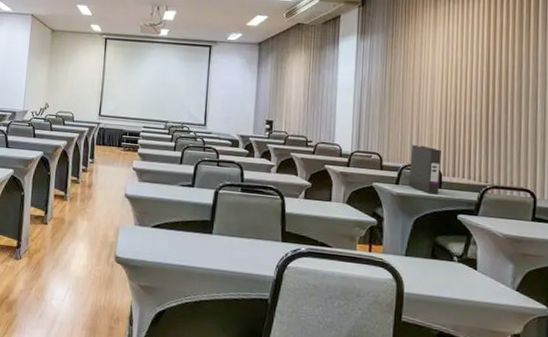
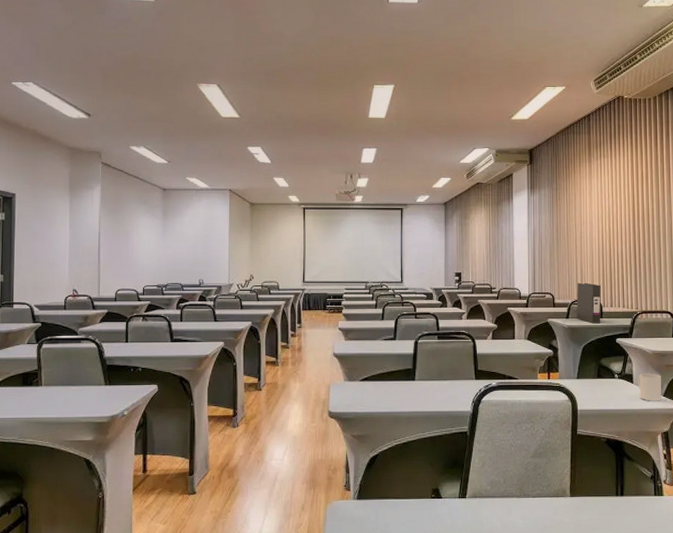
cup: none [483,259,514,296] -> present [638,373,661,401]

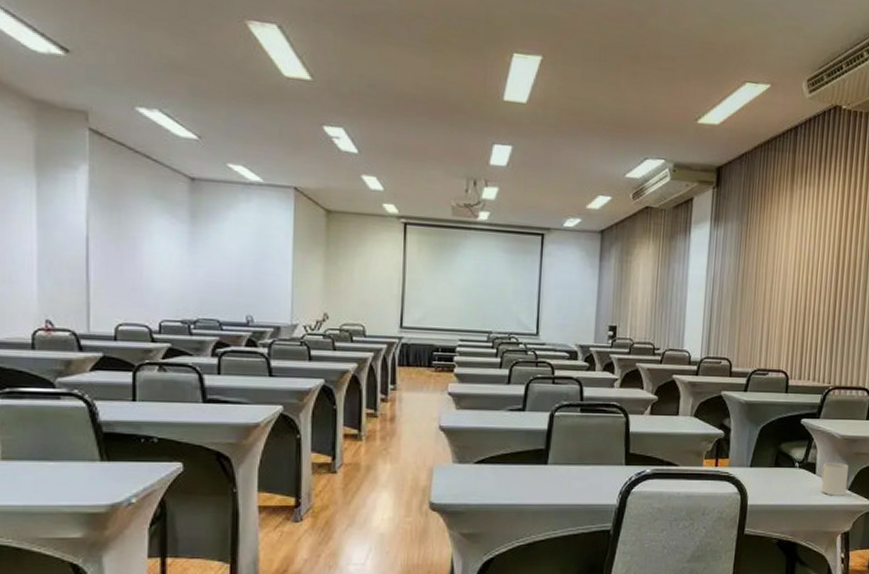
binder: present [576,282,601,324] -> none [757,347,790,400]

